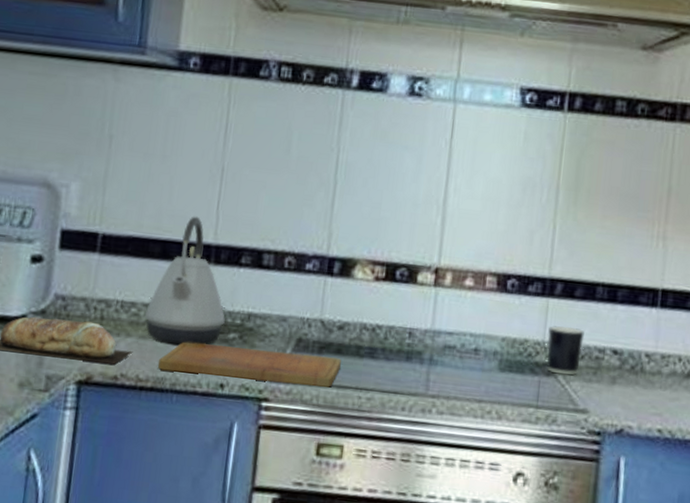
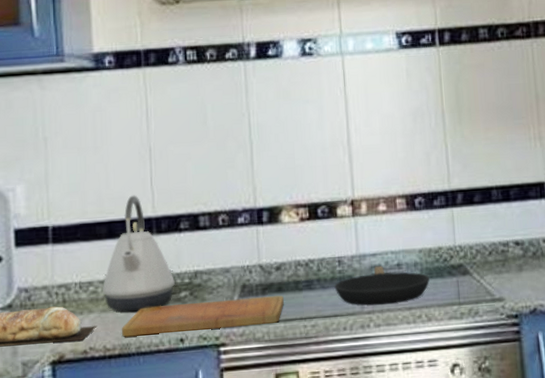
frying pan: none [399,346,508,392] -> present [334,265,430,305]
mug: present [546,326,585,375] -> none [457,229,490,272]

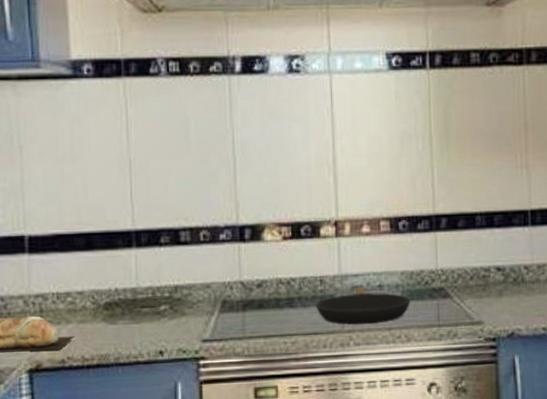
kettle: present [103,195,175,312] -> none [81,207,154,324]
cutting board: present [121,295,284,337] -> none [99,312,264,348]

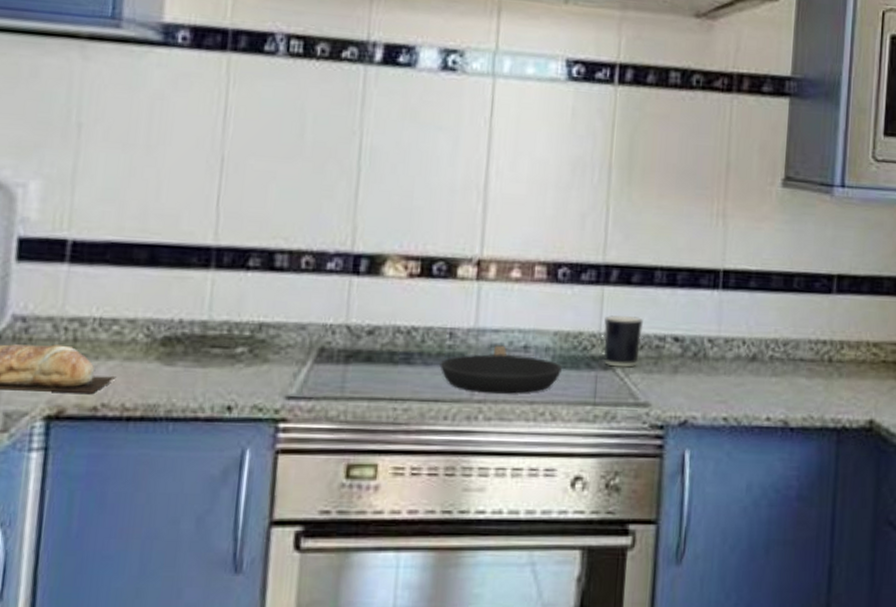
mug: none [440,254,471,295] -> present [603,315,643,367]

